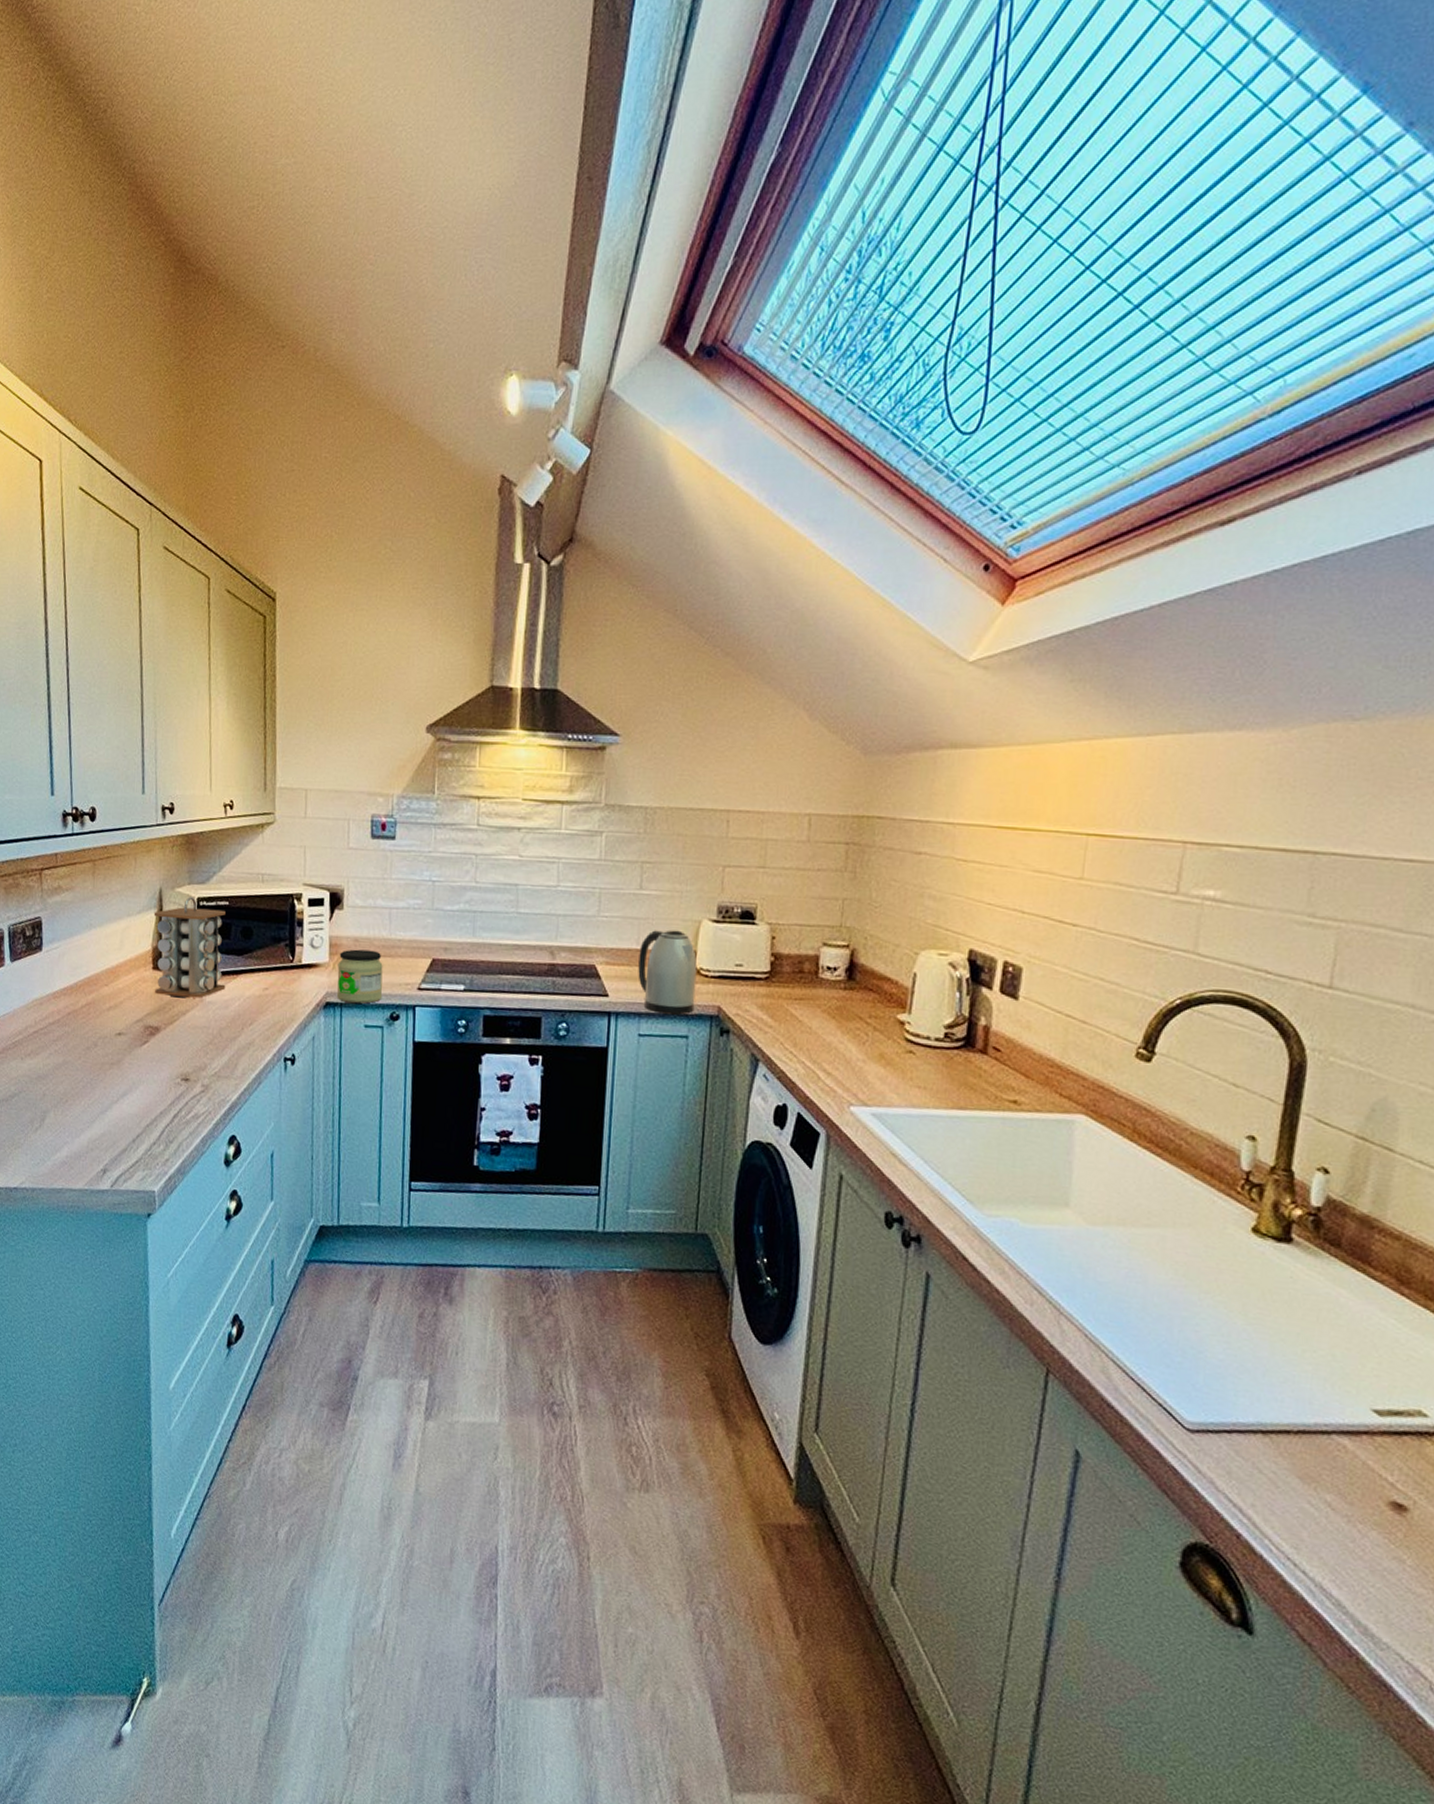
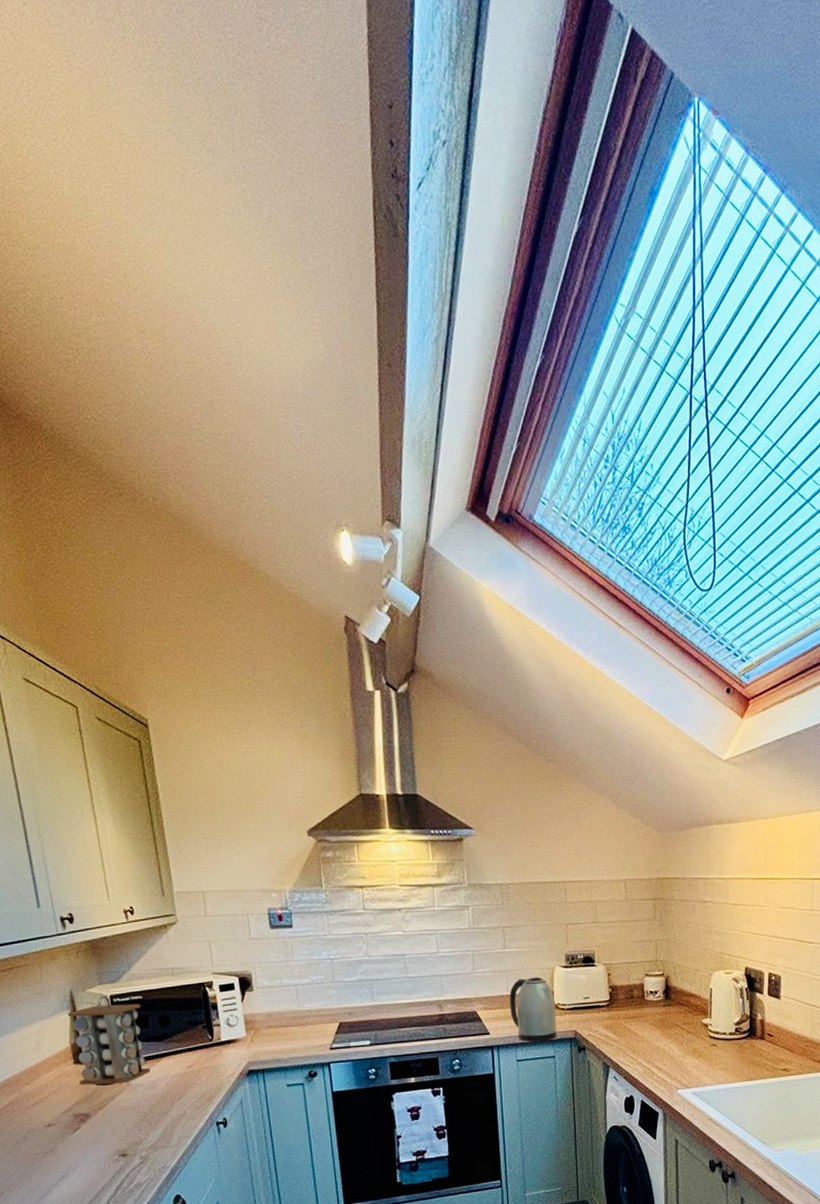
jar: present [337,949,383,1004] -> none [255,1022,300,1068]

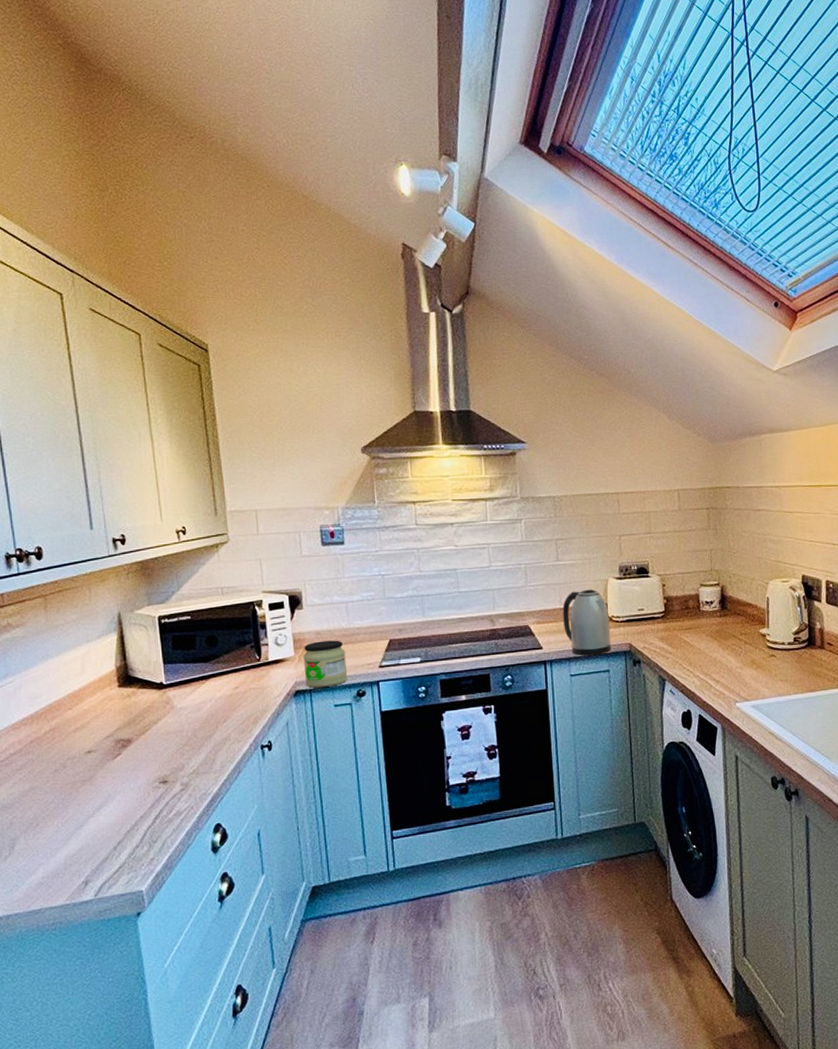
spice rack: present [67,995,151,1086] -> none [114,616,196,709]
jar: none [255,1022,300,1068] -> present [303,640,348,688]

